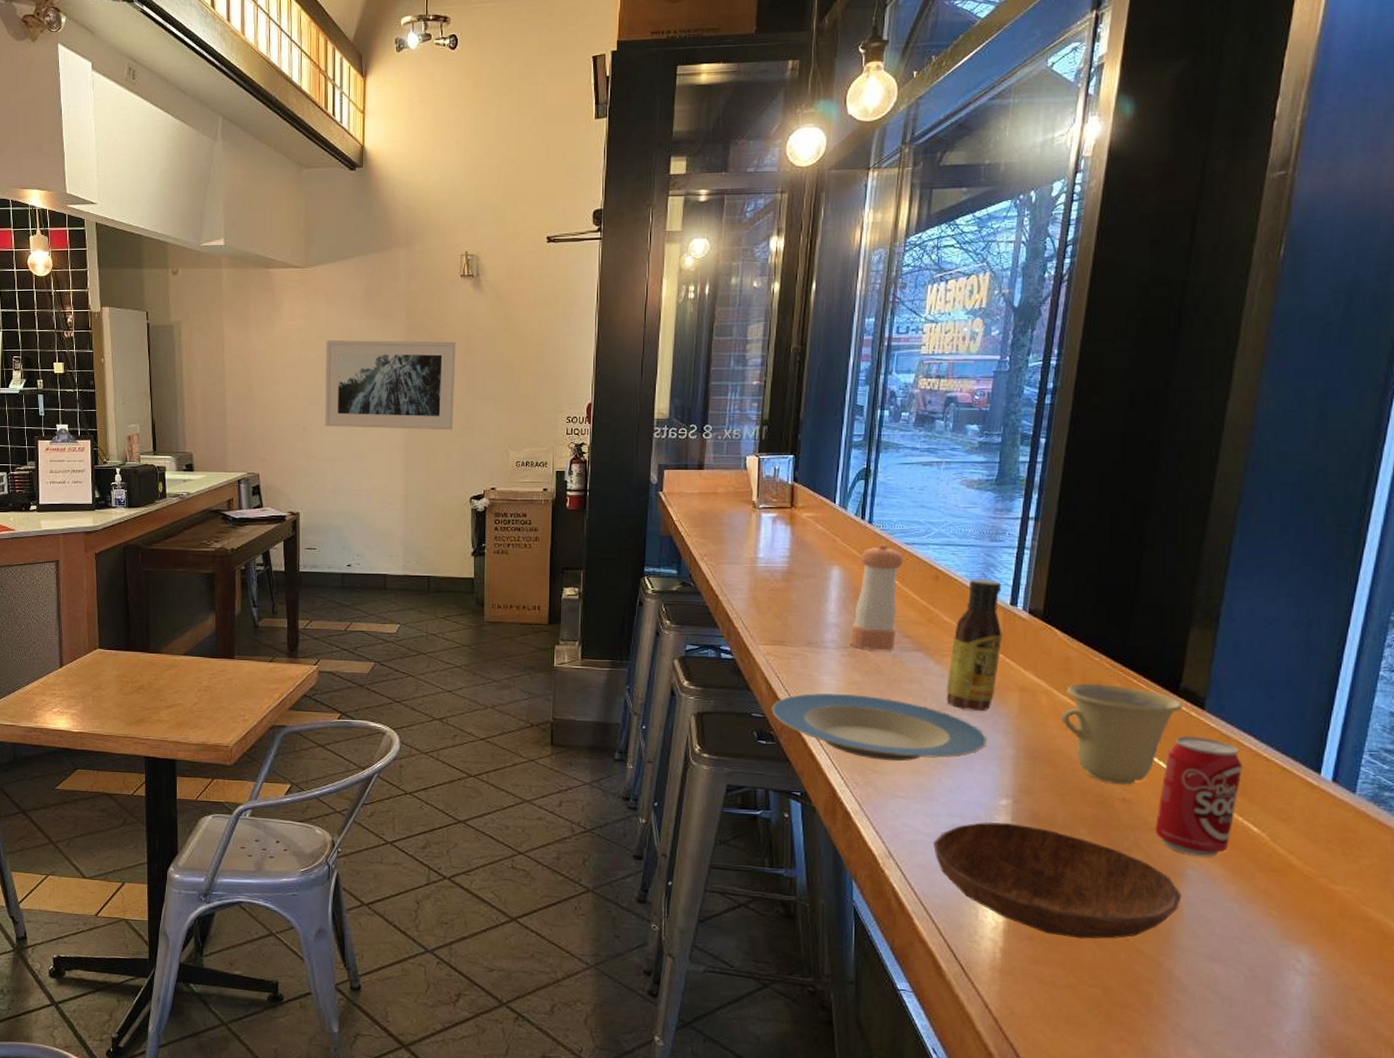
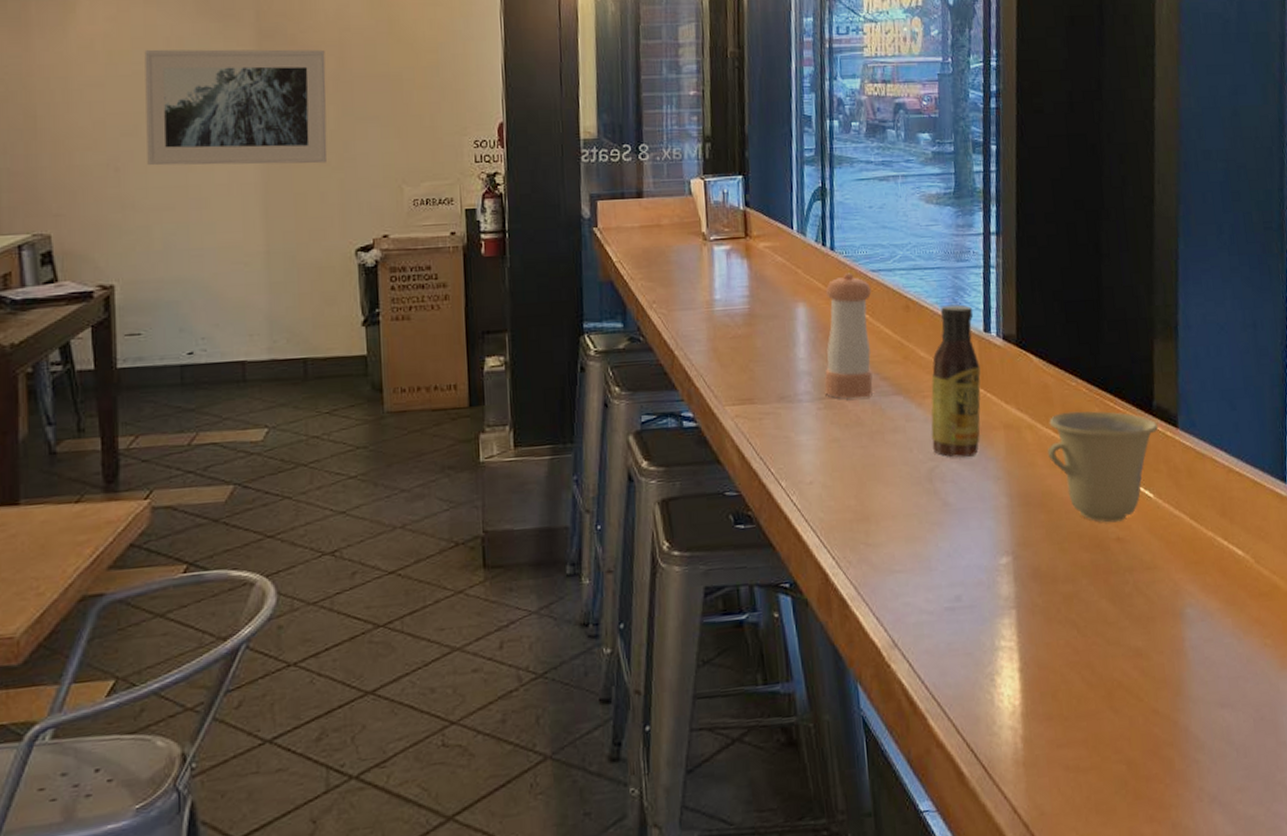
plate: present [771,693,988,762] -> none [746,454,980,530]
bowl: present [933,822,1181,939] -> none [938,584,1185,710]
beverage can: present [1155,736,1243,857] -> none [1150,458,1220,592]

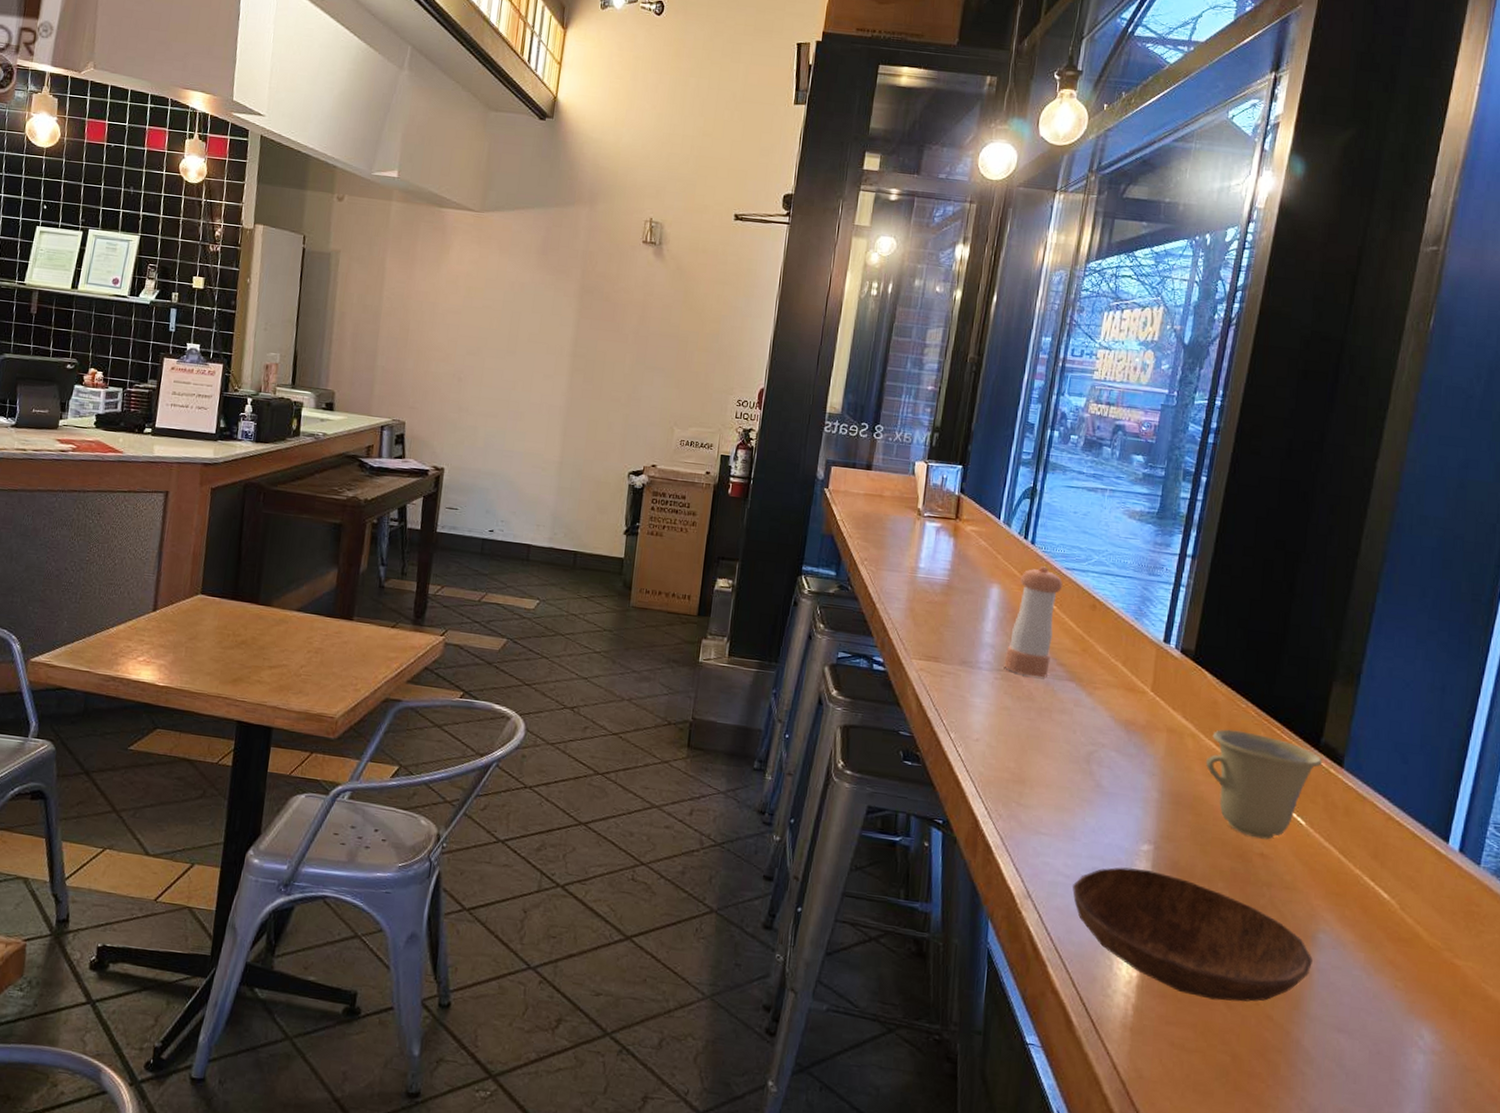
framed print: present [144,49,328,166] -> none [483,289,630,400]
sauce bottle: present [931,304,981,458] -> none [1095,611,1157,750]
bowl: none [938,584,1185,710] -> present [1072,867,1313,1002]

